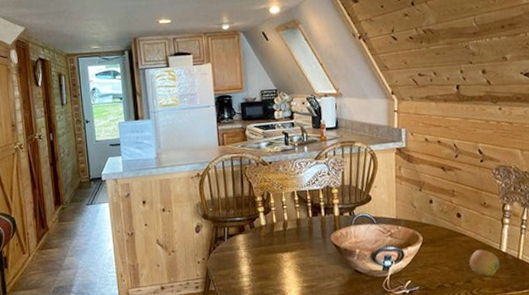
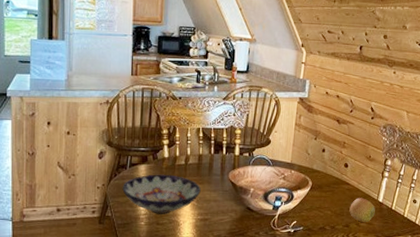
bowl: none [222,242,303,285] -> present [122,174,201,214]

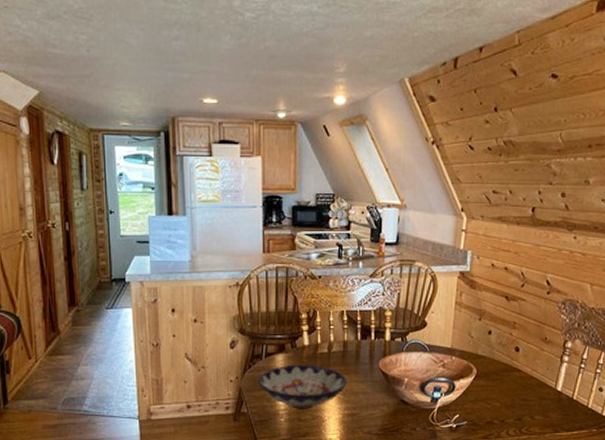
apple: present [349,198,375,222] -> none [522,387,553,414]

